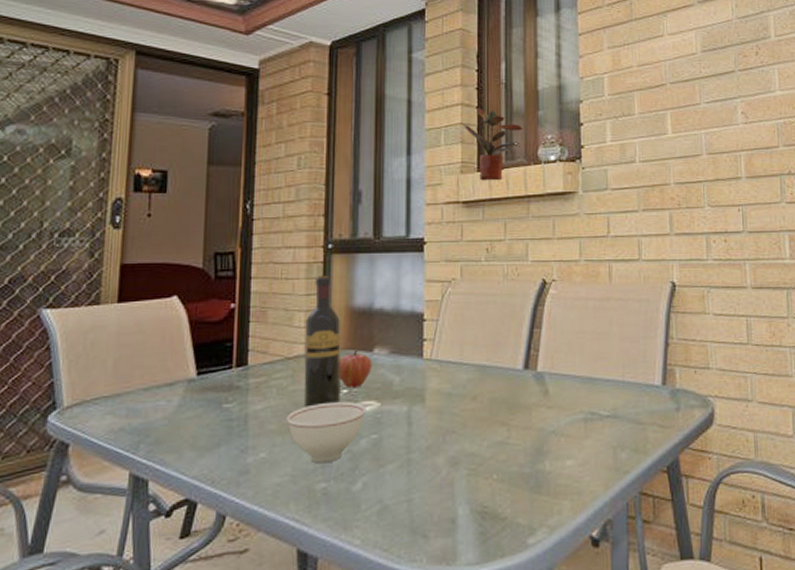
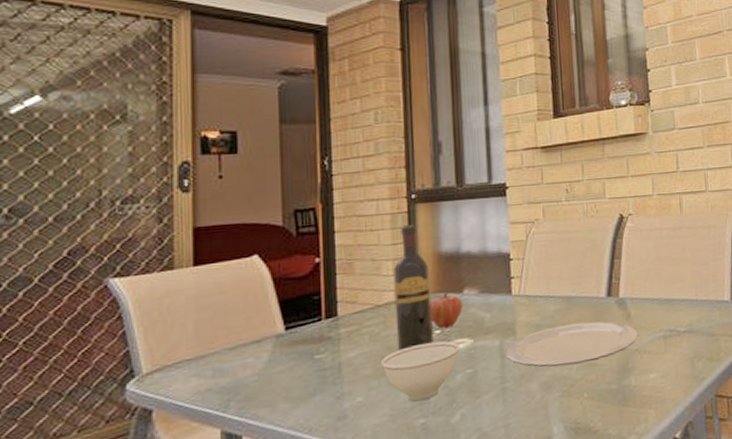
plate: none [413,395,556,442] -> present [506,321,638,367]
potted plant: present [464,108,523,181] -> none [538,58,594,127]

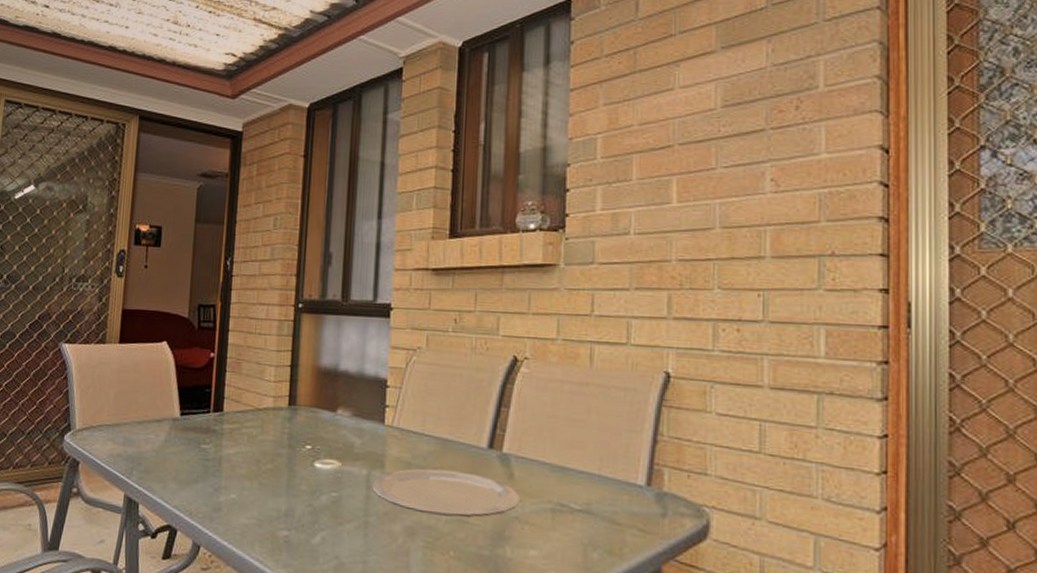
bowl: present [380,341,461,402] -> none [254,455,329,513]
wine bottle: present [393,224,433,350] -> none [271,333,308,458]
fruit: present [430,292,463,329] -> none [304,408,335,446]

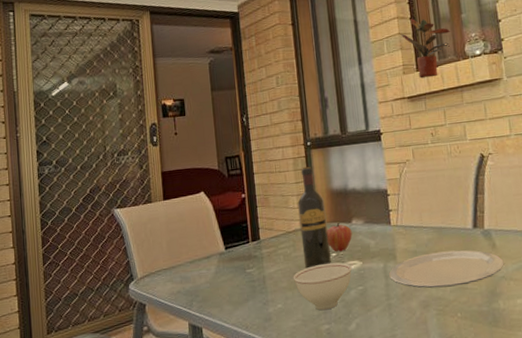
bowl: none [254,455,329,513] -> present [293,262,353,311]
wine bottle: none [271,333,308,458] -> present [297,166,331,269]
fruit: none [304,408,335,446] -> present [327,222,353,252]
potted plant: none [437,171,500,249] -> present [401,19,450,79]

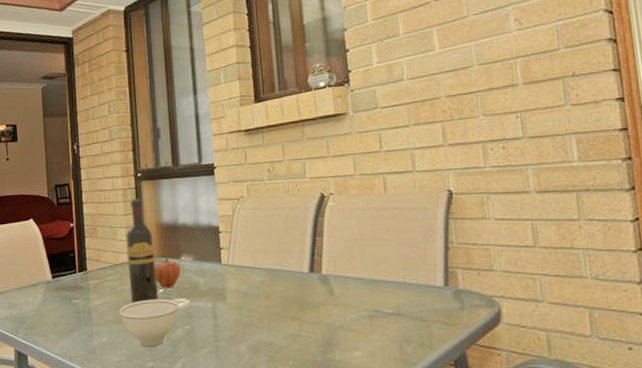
plate: present [389,249,504,289] -> none [218,294,342,333]
potted plant: present [401,19,450,79] -> none [240,47,292,111]

